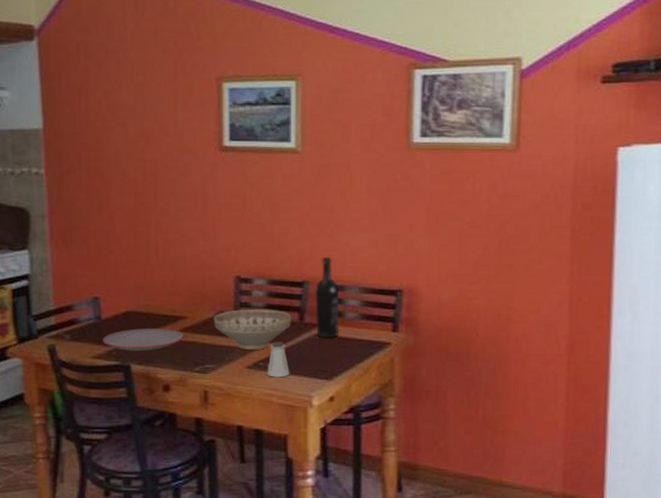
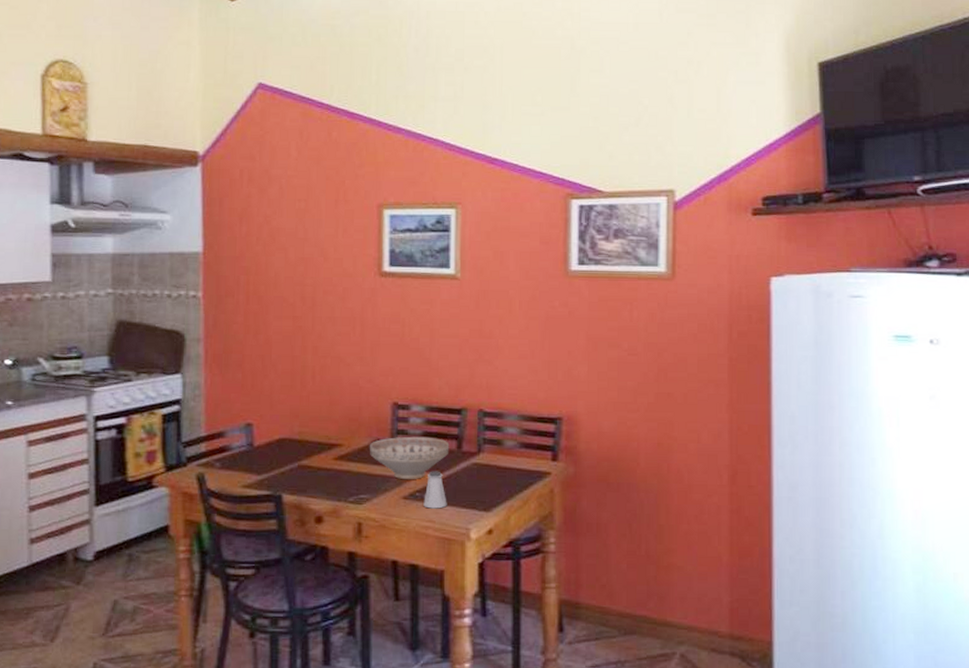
plate: present [103,327,184,351] -> none [254,455,339,480]
wine bottle: present [314,256,339,339] -> none [472,383,497,468]

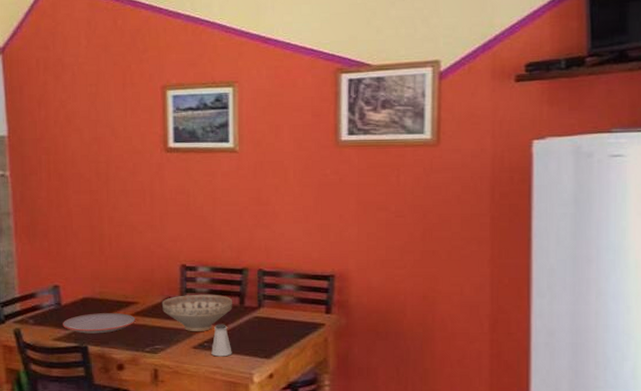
plate: none [254,455,339,480] -> present [63,312,136,334]

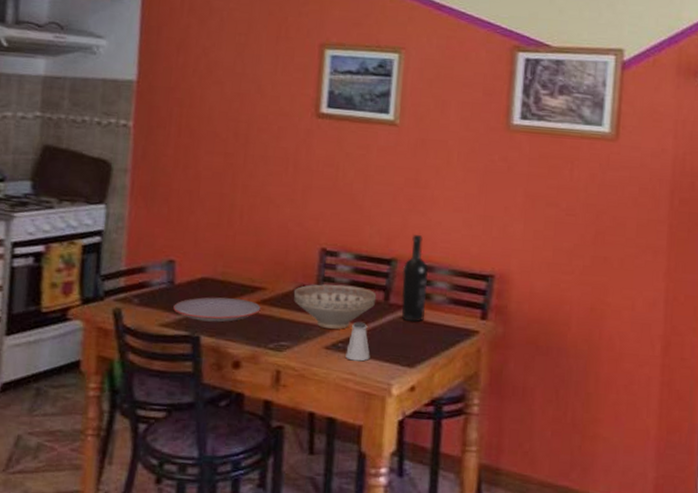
wine bottle: none [253,245,276,321] -> present [401,234,428,322]

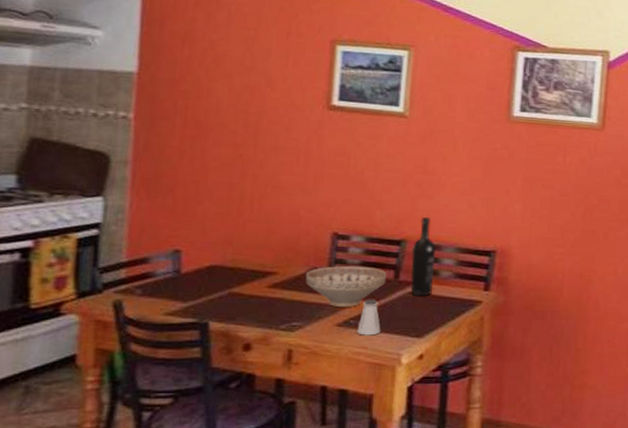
plate: present [173,296,261,322] -> none [179,283,272,308]

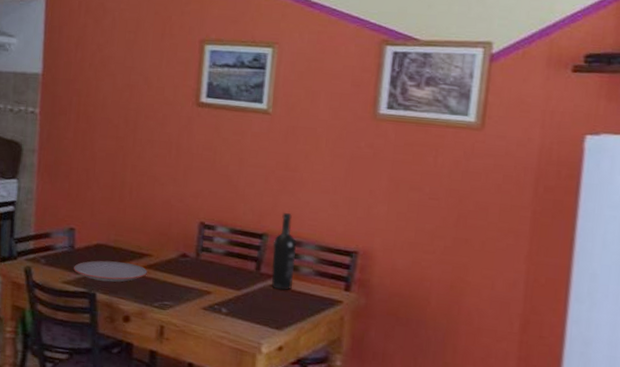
plate: none [179,283,272,308] -> present [73,260,147,282]
decorative bowl: present [305,265,387,308] -> none [175,253,249,294]
saltshaker: present [357,299,381,336] -> none [221,287,243,322]

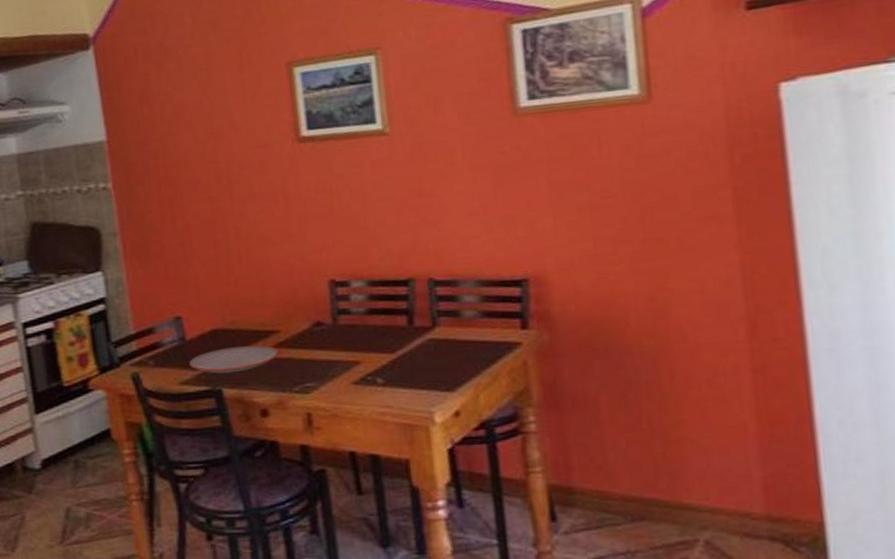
wine bottle: present [271,212,296,290] -> none [422,248,456,344]

